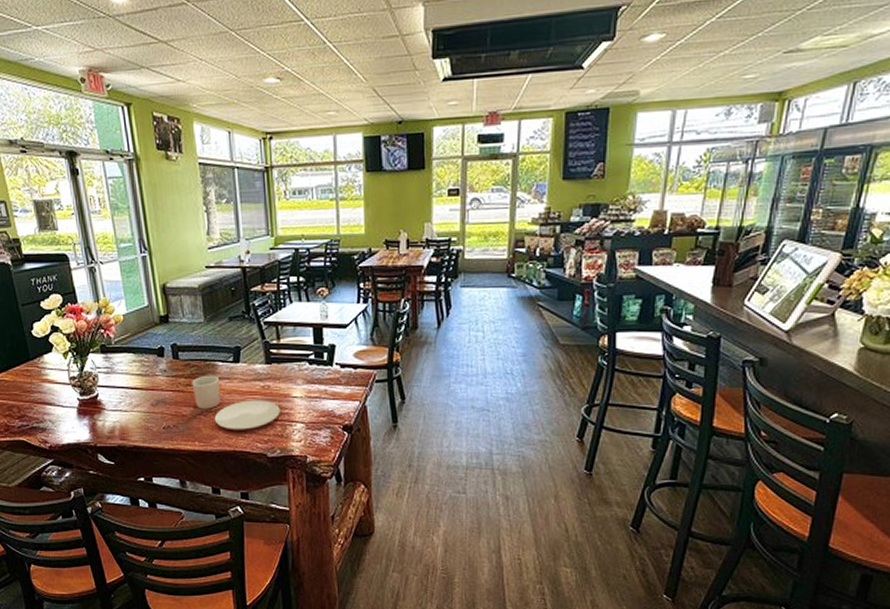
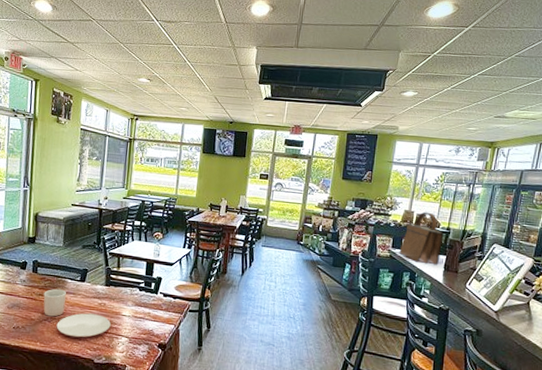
handbag: none [649,208,711,281] -> present [399,211,444,265]

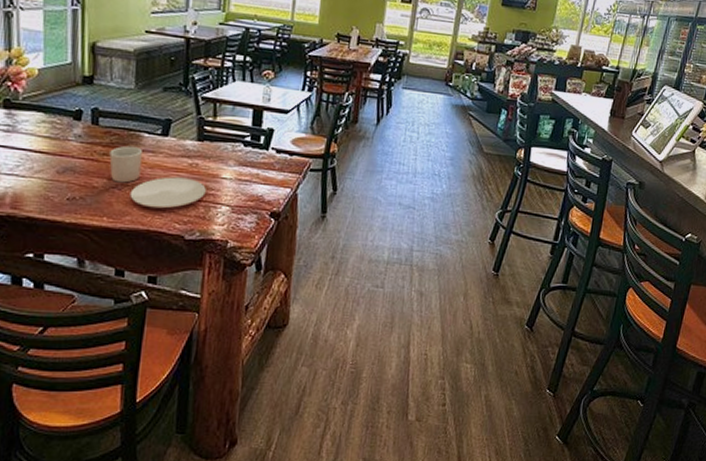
handbag: present [399,211,444,265] -> none [562,47,613,110]

